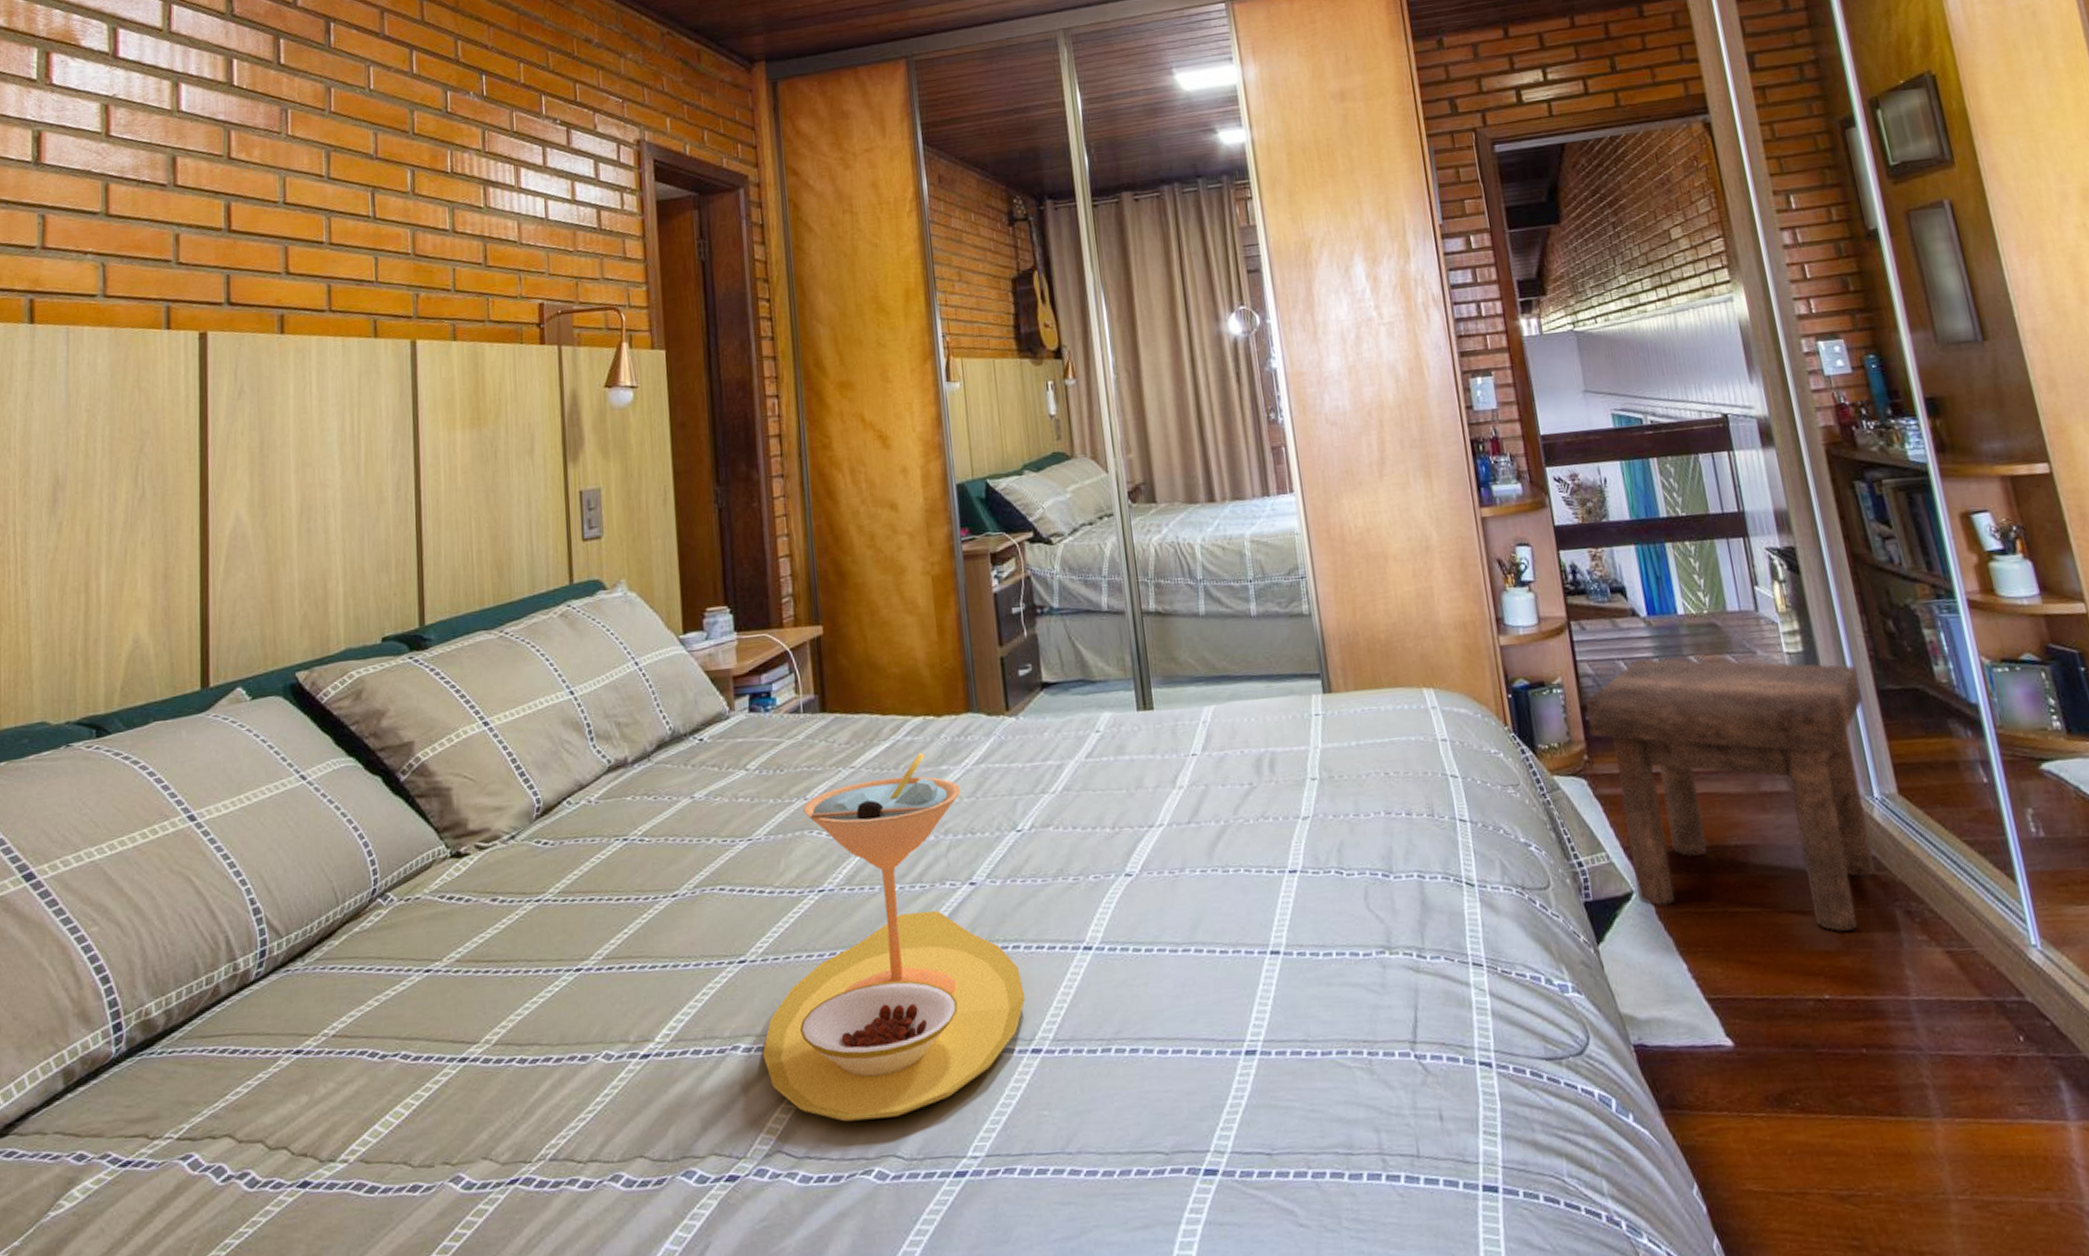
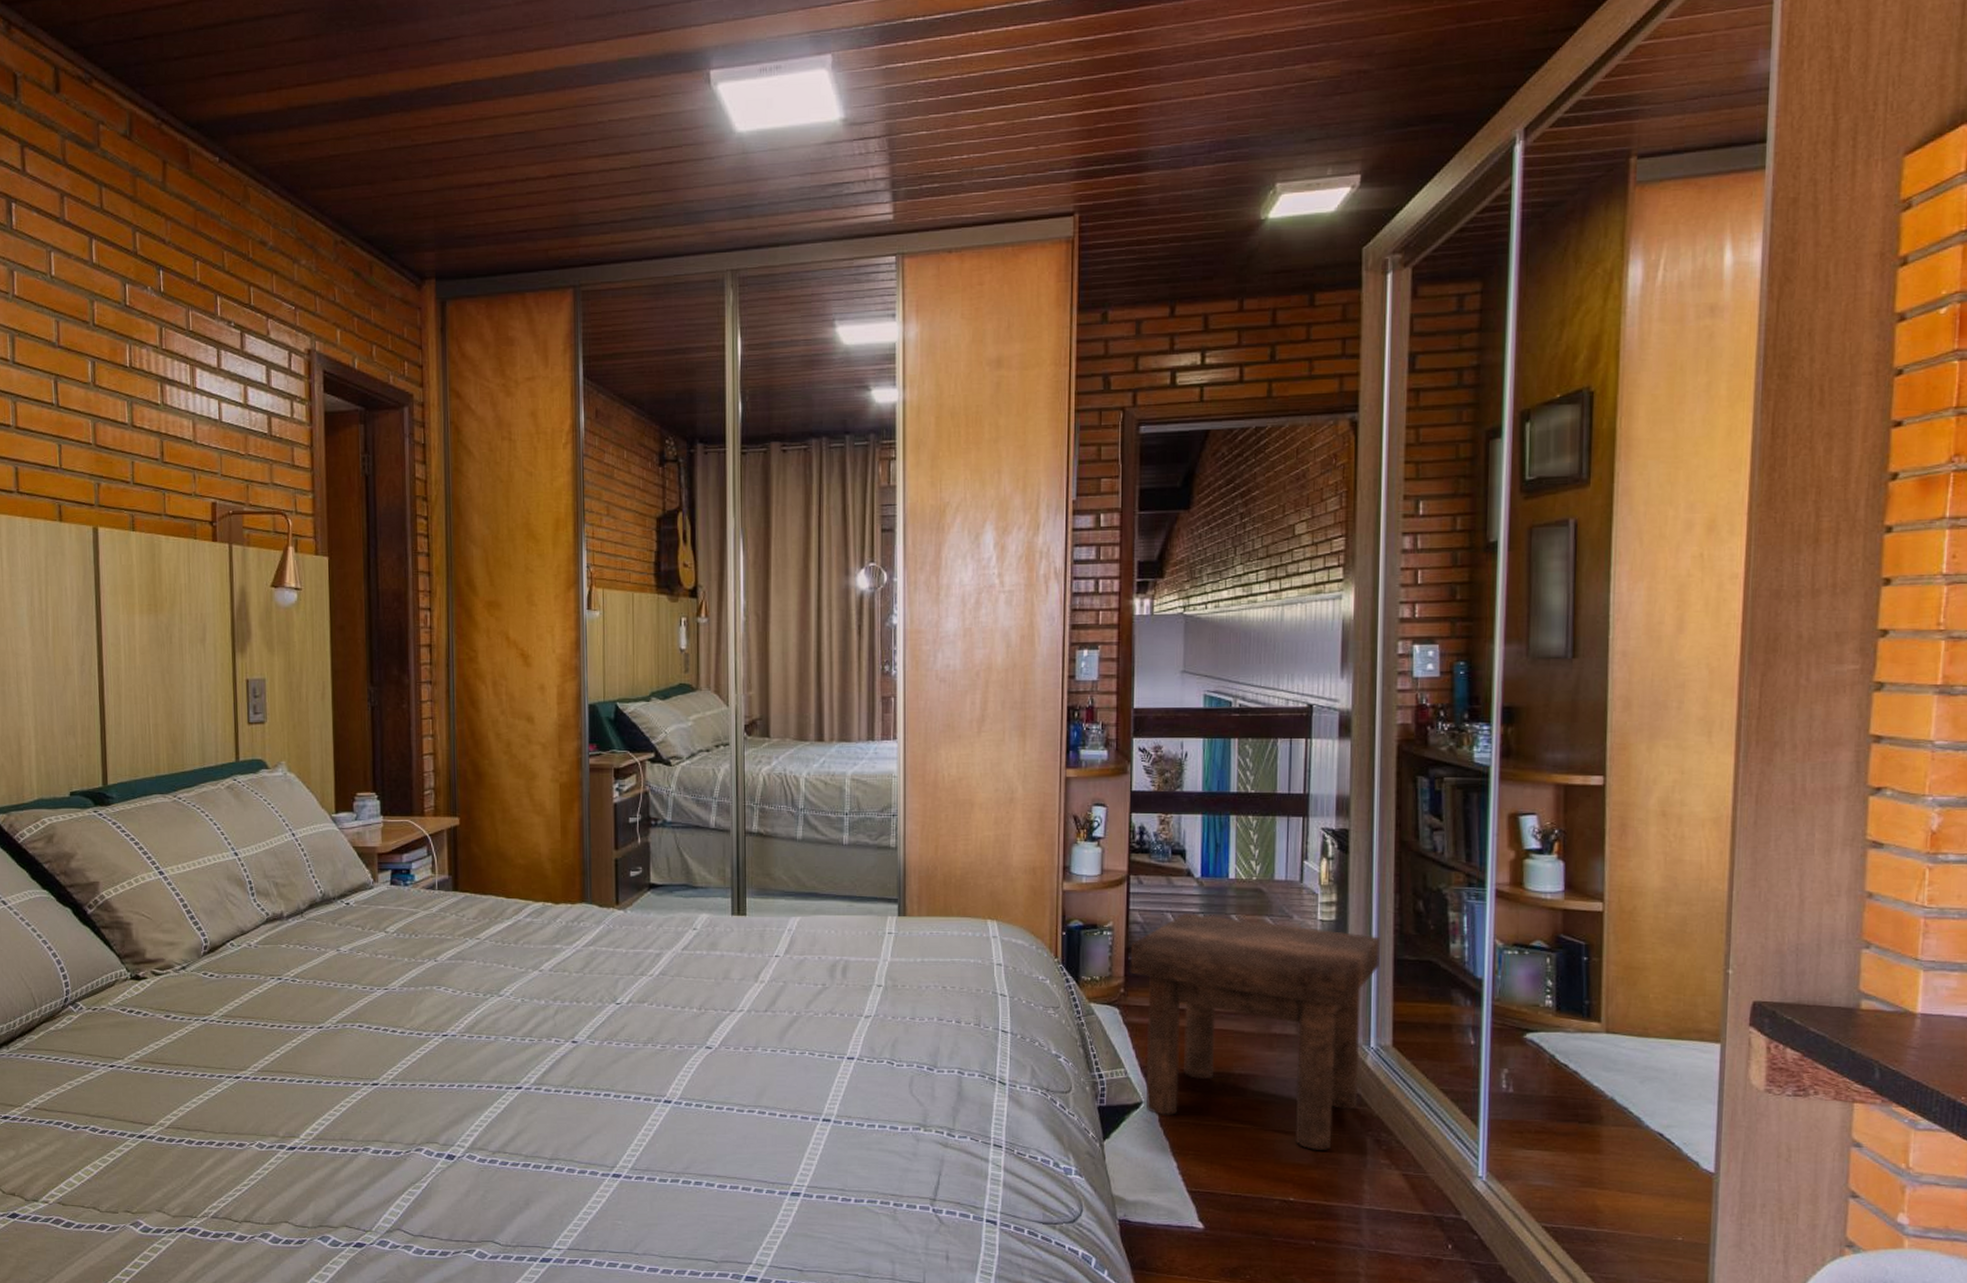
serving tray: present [763,752,1026,1122] -> none [389,932,611,1213]

